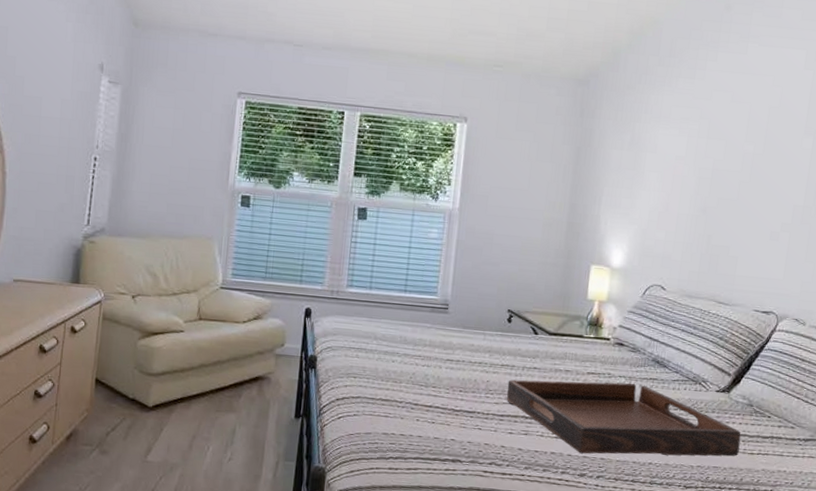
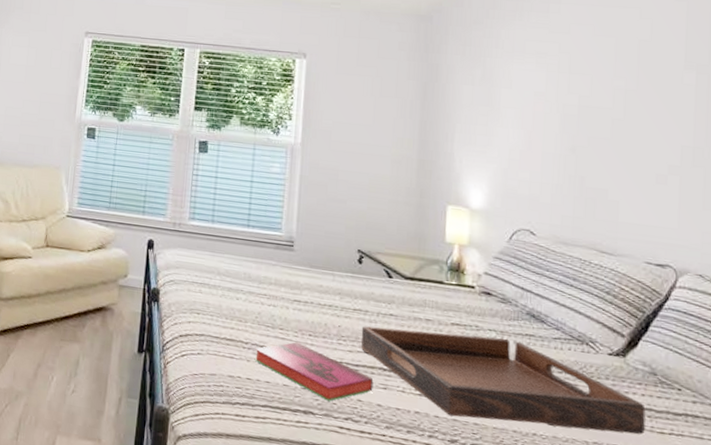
hardback book: none [408,398,516,449] -> present [254,342,374,401]

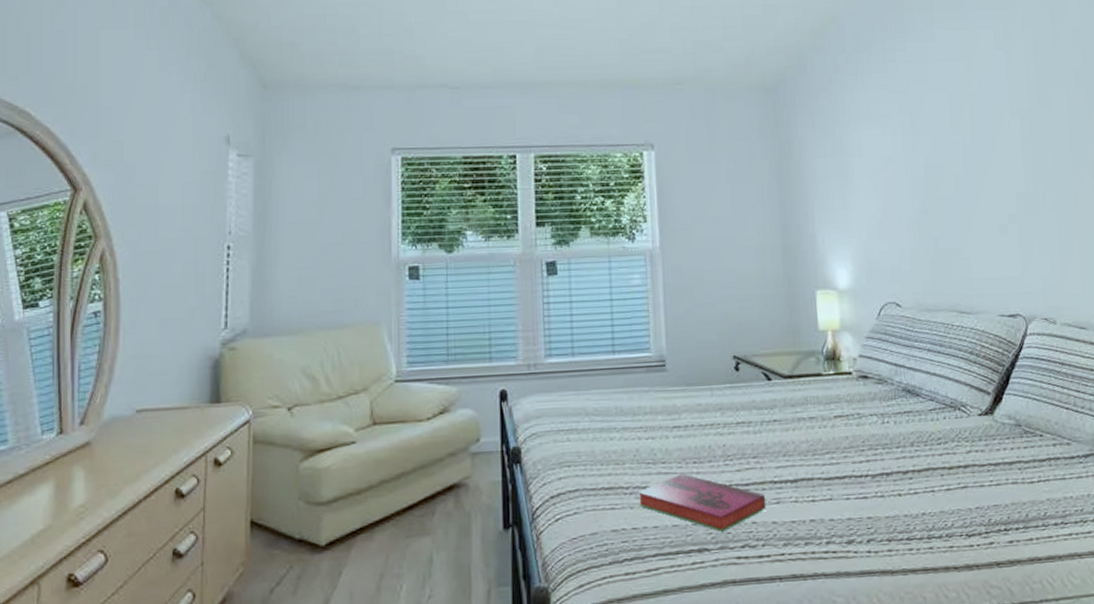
serving tray: present [361,325,646,434] -> none [747,420,1018,516]

